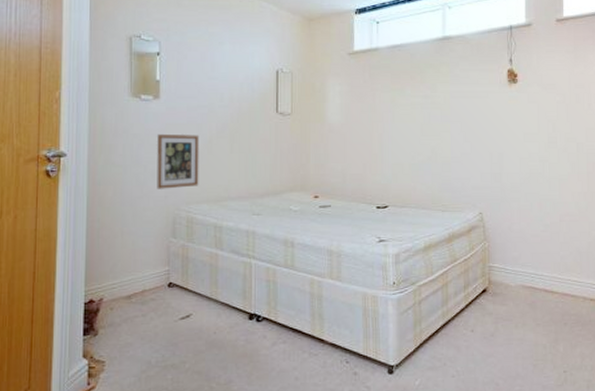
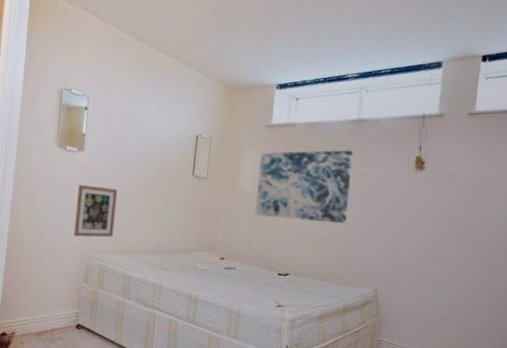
wall art: none [346,70,443,148] -> present [255,150,354,224]

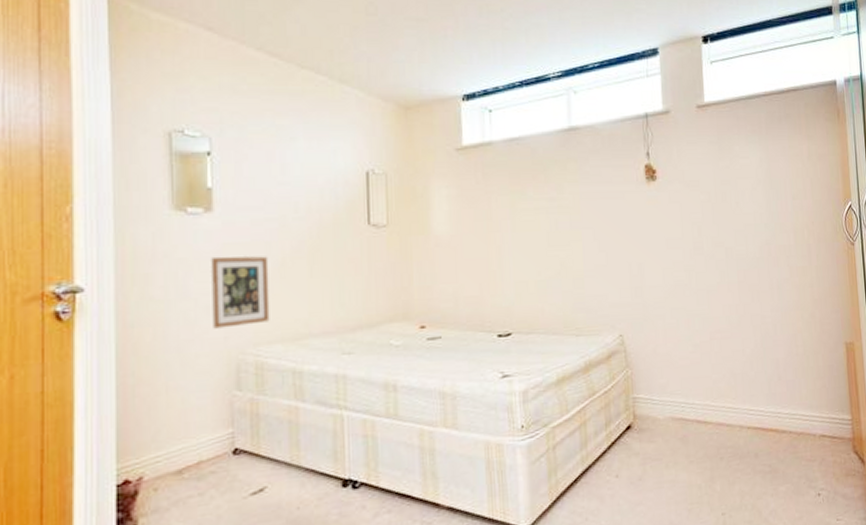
wall art: present [255,150,354,224] -> none [454,167,573,265]

